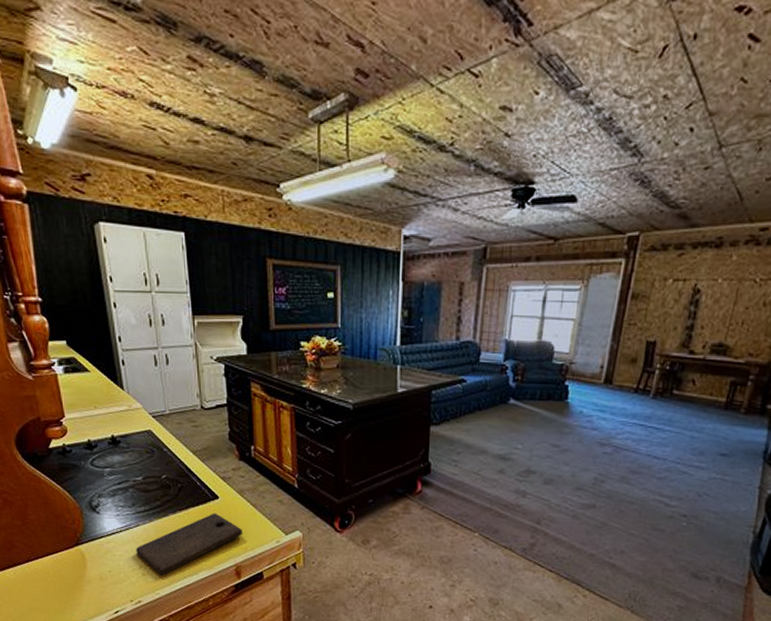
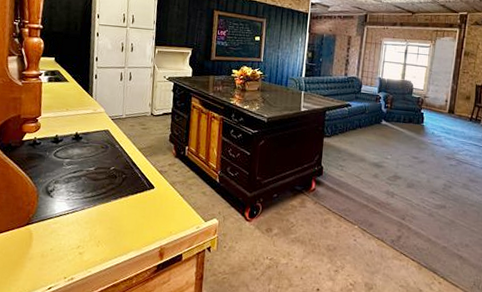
cutting board: present [136,513,242,576] -> none [77,200,170,255]

